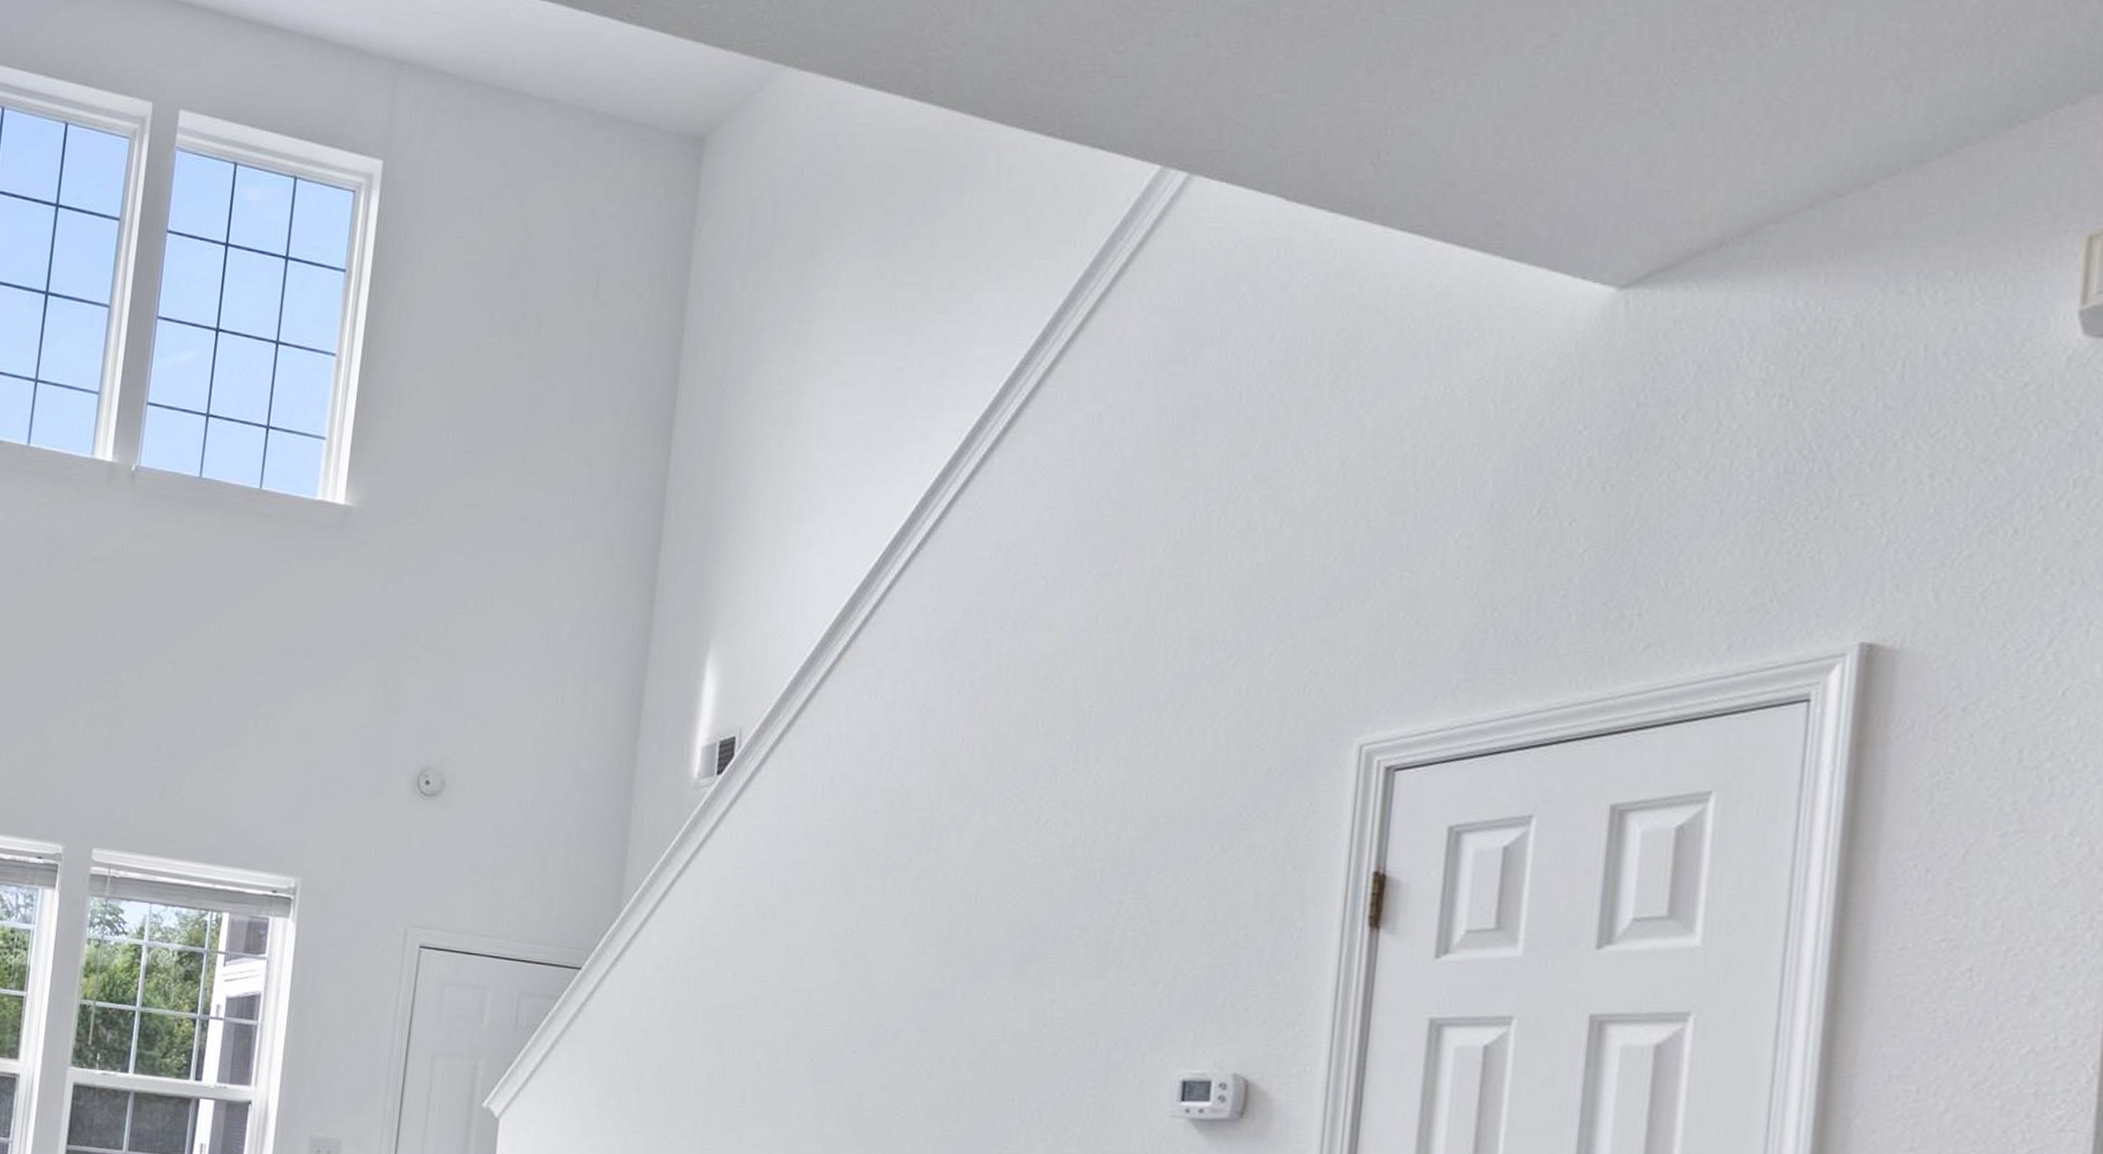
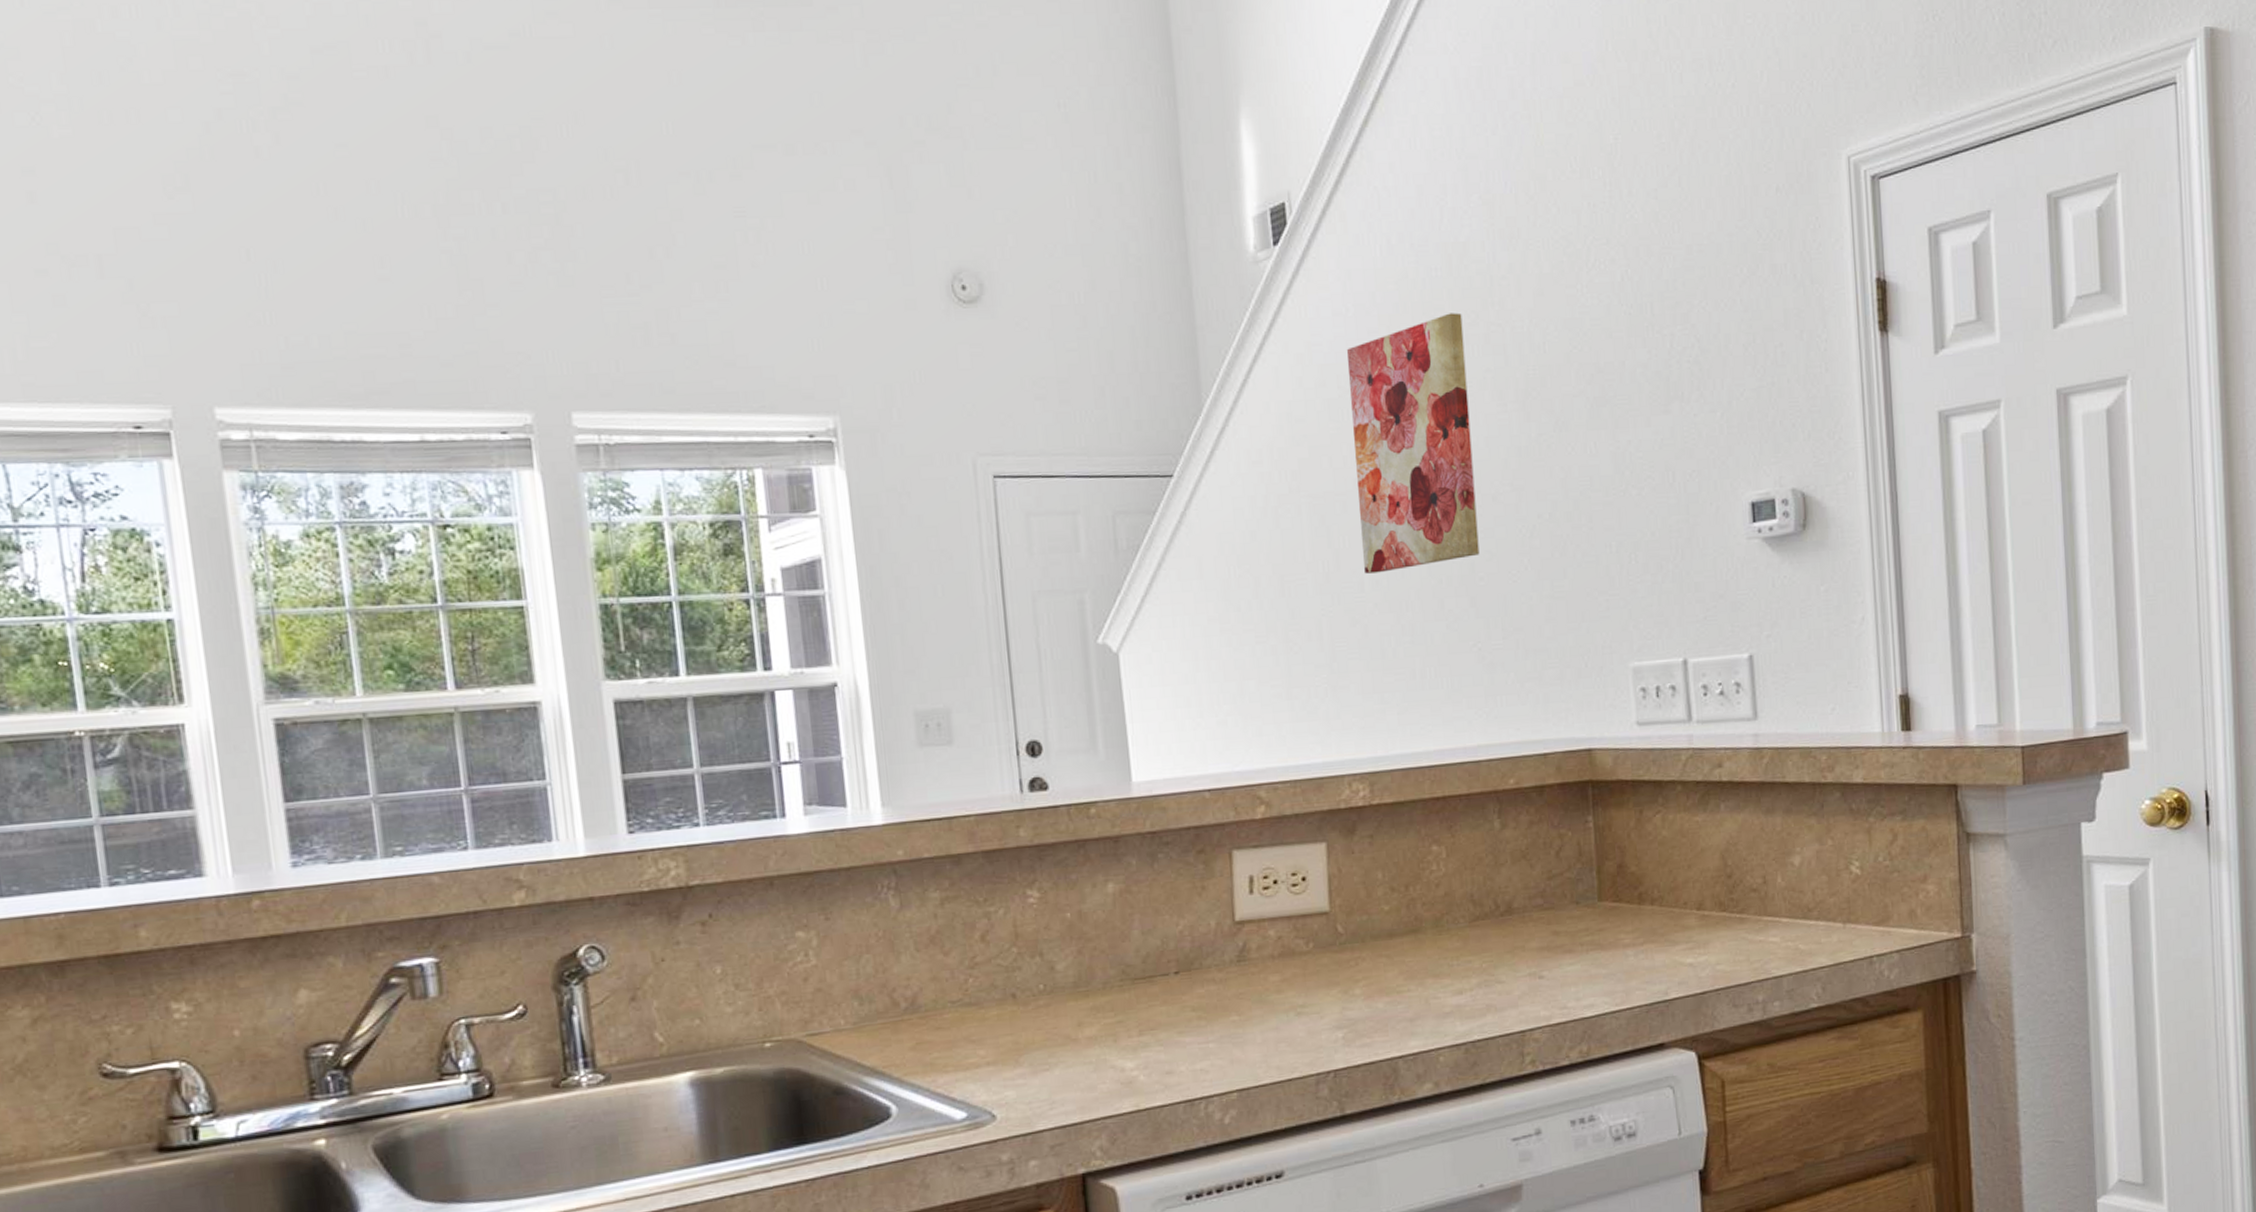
wall art: none [749,854,894,1088] -> present [1346,312,1480,574]

